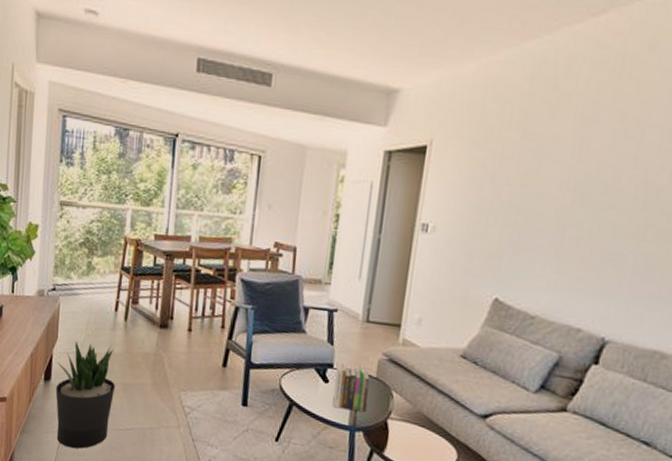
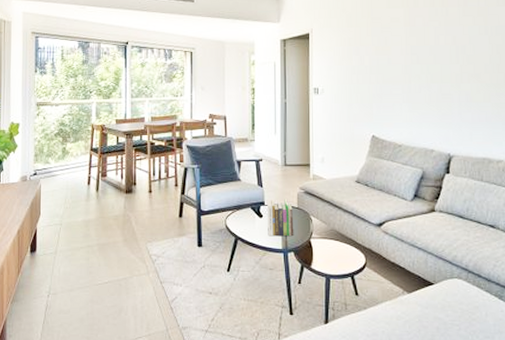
planter: present [55,341,116,449] -> none [41,214,93,308]

